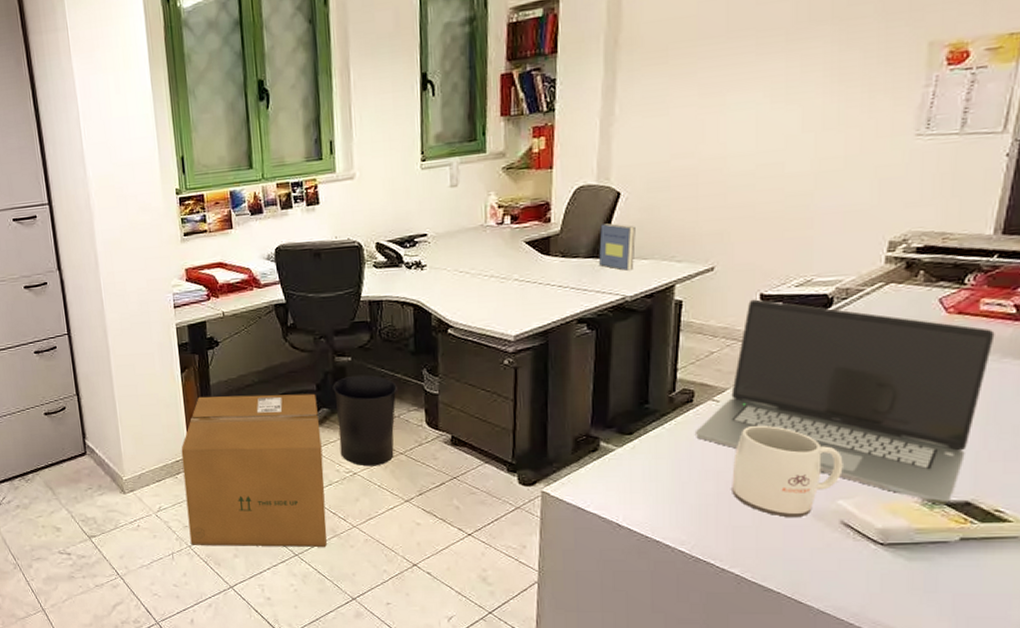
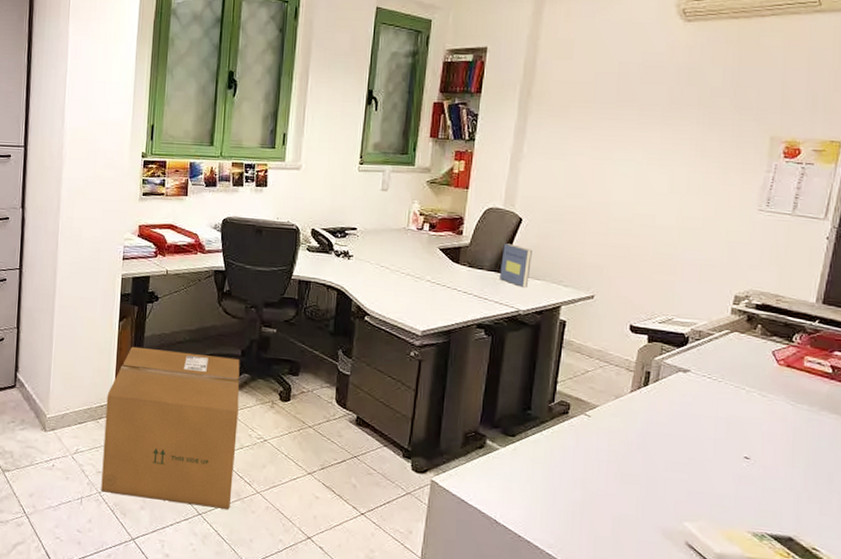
waste bin: present [332,374,397,466] -> none [254,346,314,436]
laptop: present [696,299,995,506] -> none [569,329,815,539]
mug: present [732,425,843,518] -> none [596,442,690,534]

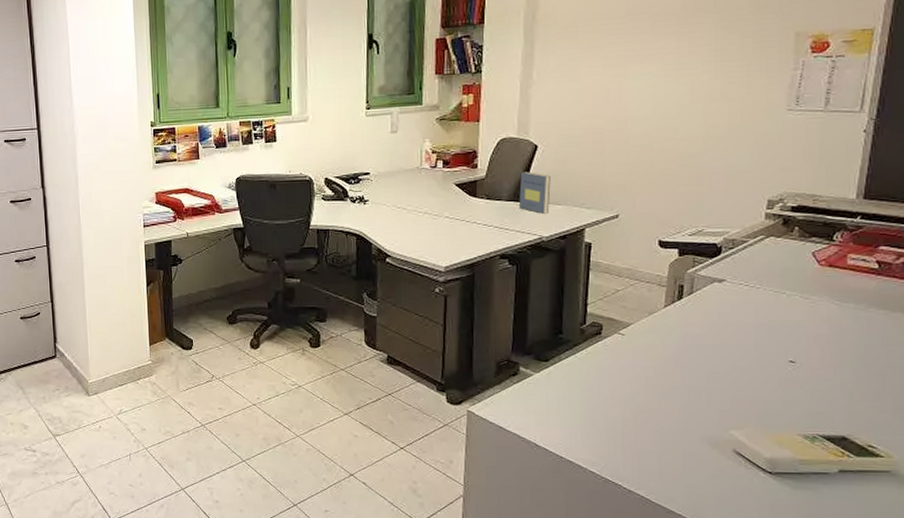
box: present [101,346,240,509] -> none [143,308,272,454]

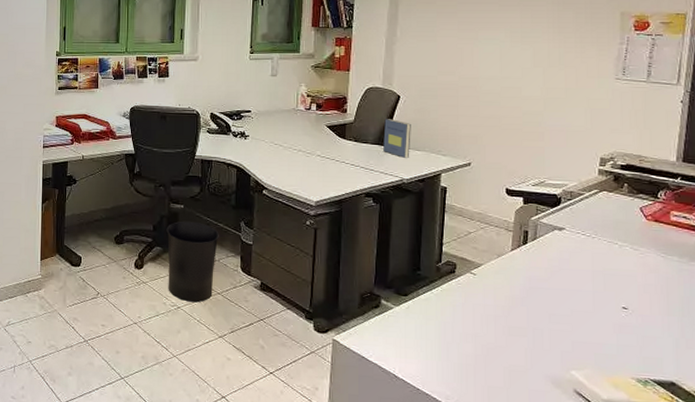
waste bin: none [282,296,340,380] -> present [166,221,219,303]

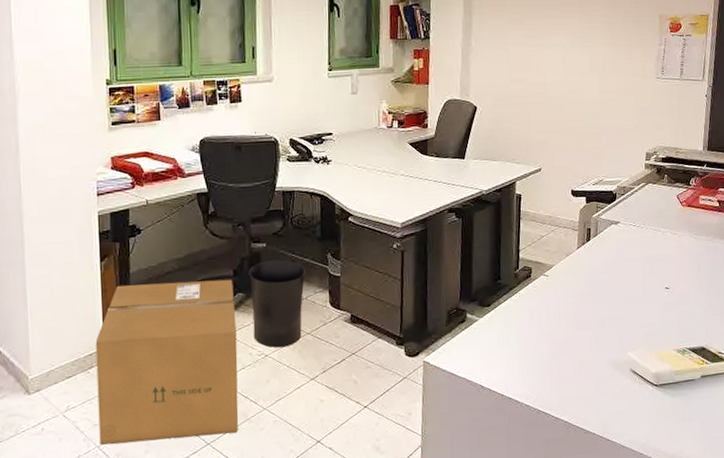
box: none [32,225,153,373] -> present [95,279,239,445]
book: present [383,119,411,158] -> none [463,131,488,169]

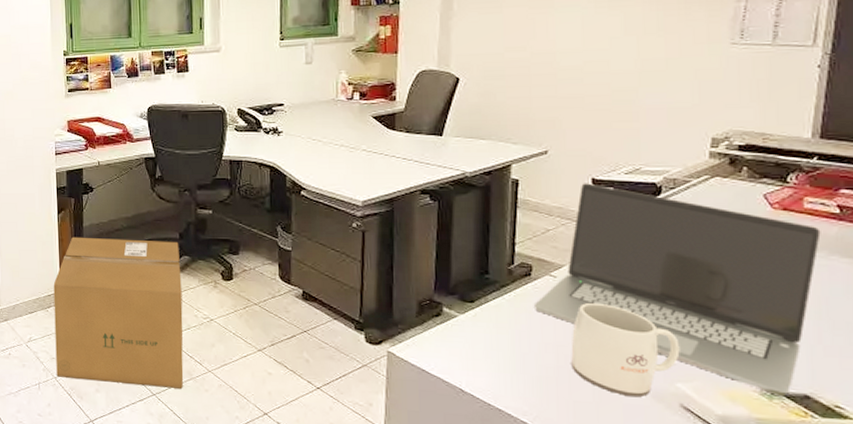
waste bin: present [248,259,306,348] -> none [194,227,253,314]
laptop: none [534,194,709,352] -> present [535,183,821,397]
mug: none [559,294,629,369] -> present [571,302,680,398]

